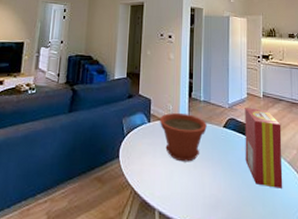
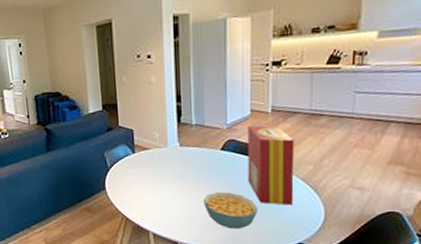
plant pot: present [159,112,207,162] -> none [144,140,201,188]
cereal bowl: none [207,170,254,212] -> present [204,192,258,229]

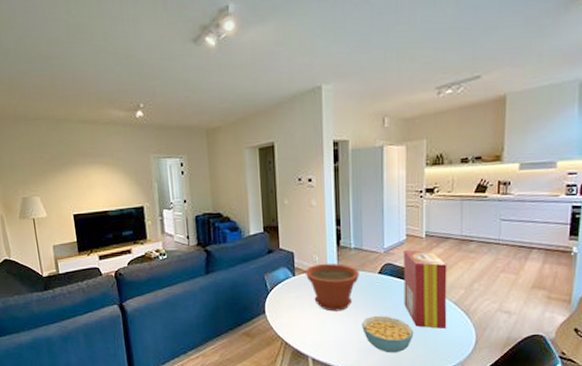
plant pot: none [144,140,201,188] -> present [304,263,359,312]

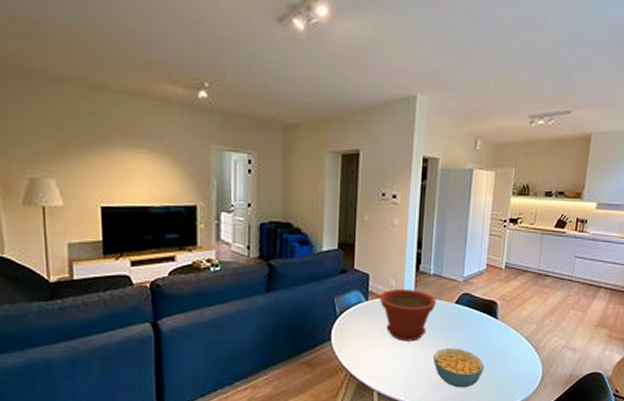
cereal box: present [403,250,447,329] -> none [477,281,523,364]

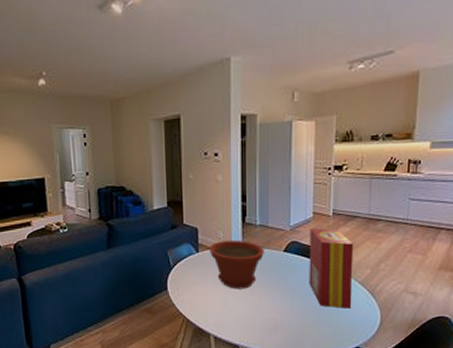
cereal bowl: present [433,349,485,388] -> none [266,295,318,333]
cereal box: none [477,281,523,364] -> present [309,228,354,309]

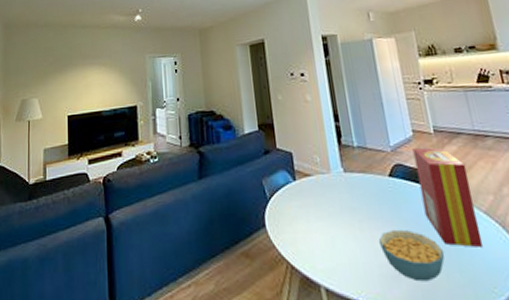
plant pot: present [208,239,264,289] -> none [306,164,368,225]
cereal bowl: none [266,295,318,333] -> present [379,230,445,282]

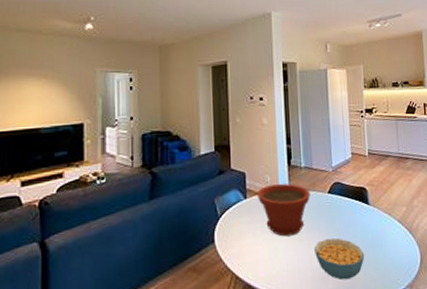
plant pot: none [306,164,368,225] -> present [256,183,310,237]
cereal box: present [412,147,484,247] -> none [350,168,394,249]

